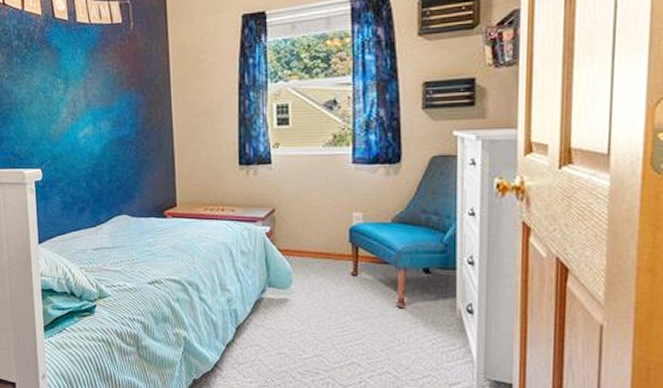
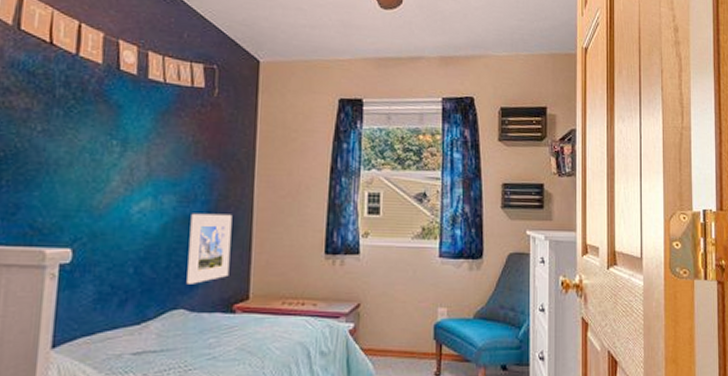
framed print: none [123,134,159,195] -> present [186,213,232,284]

